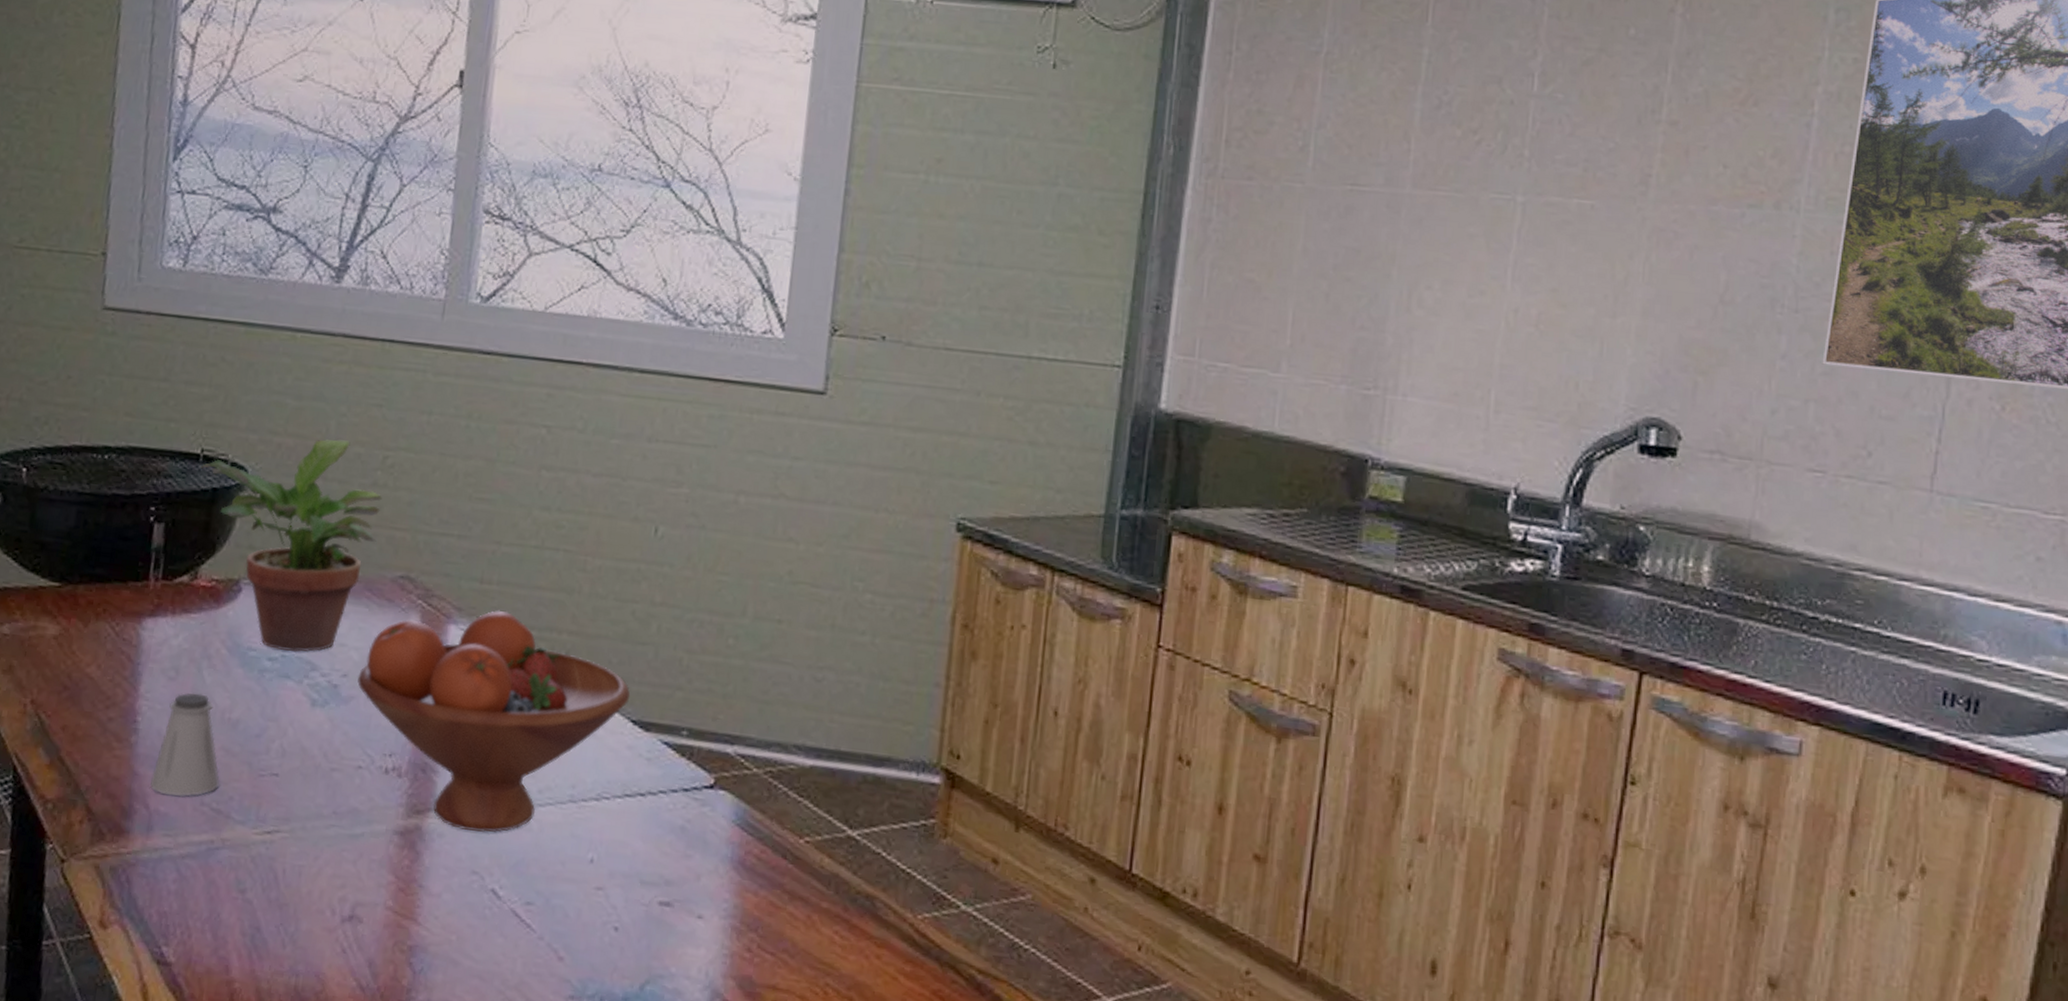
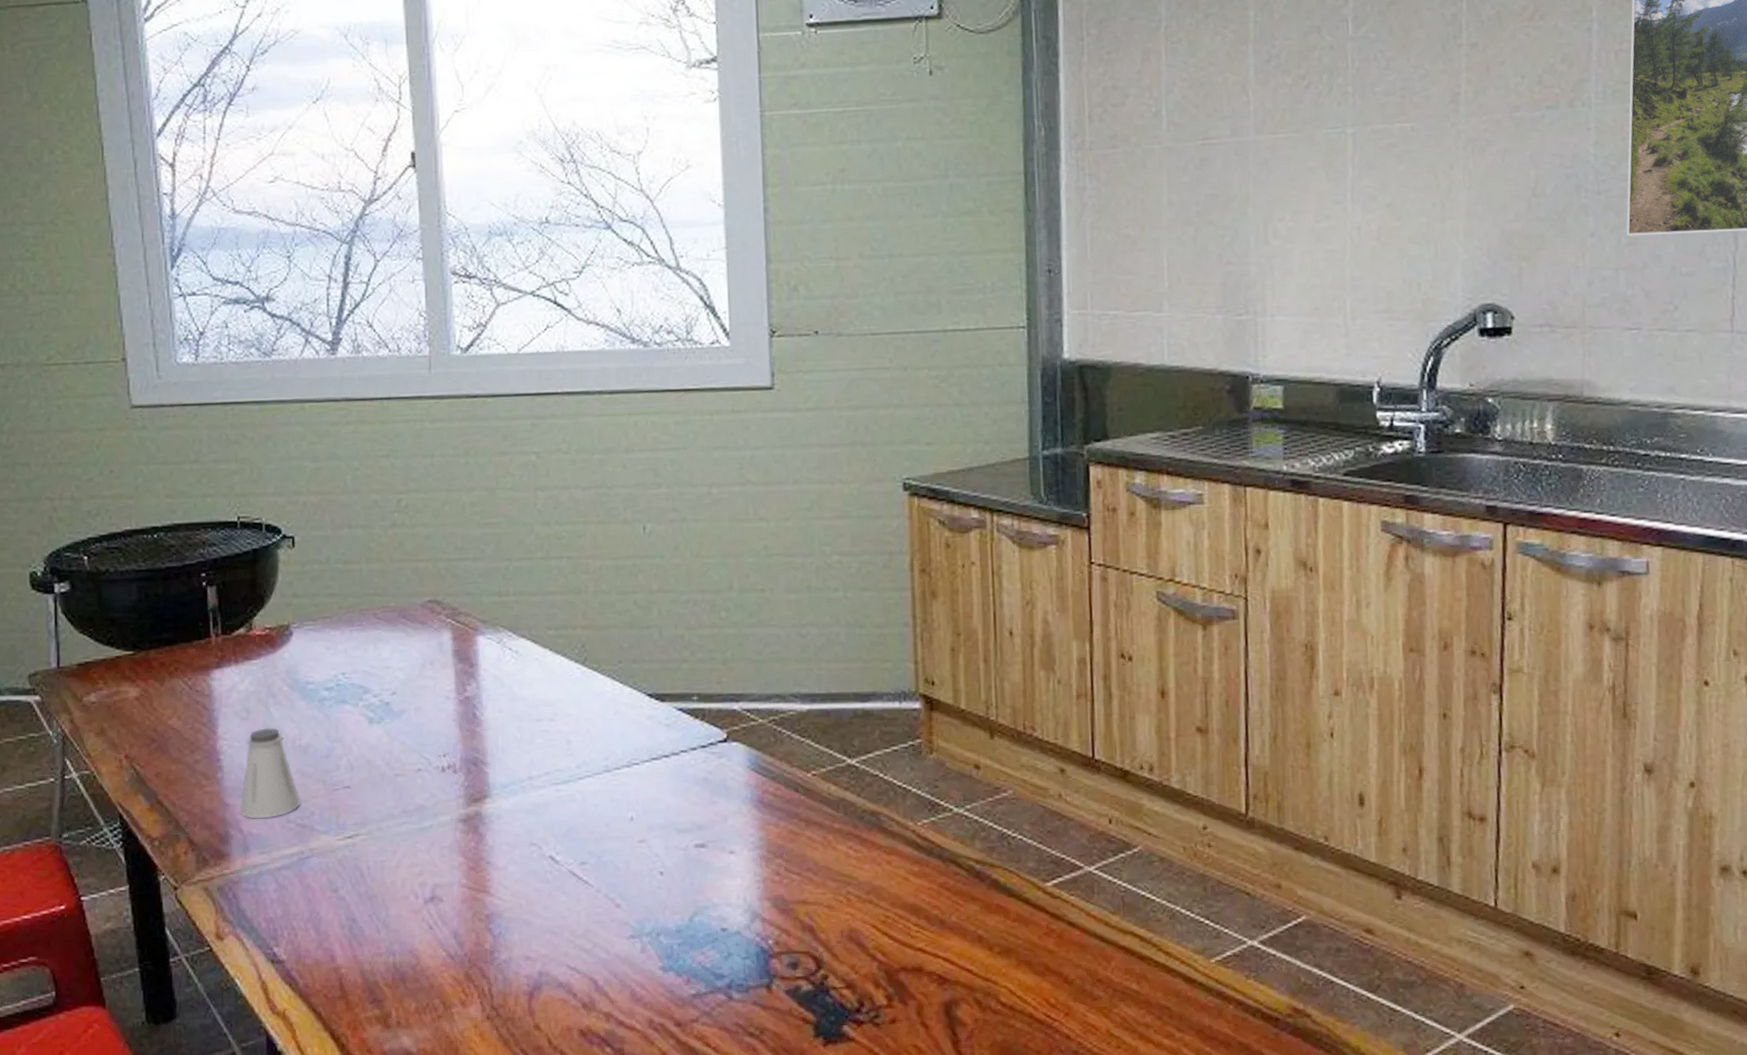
potted plant: present [200,439,382,653] -> none [239,491,403,680]
fruit bowl: present [357,610,631,832] -> none [405,617,644,809]

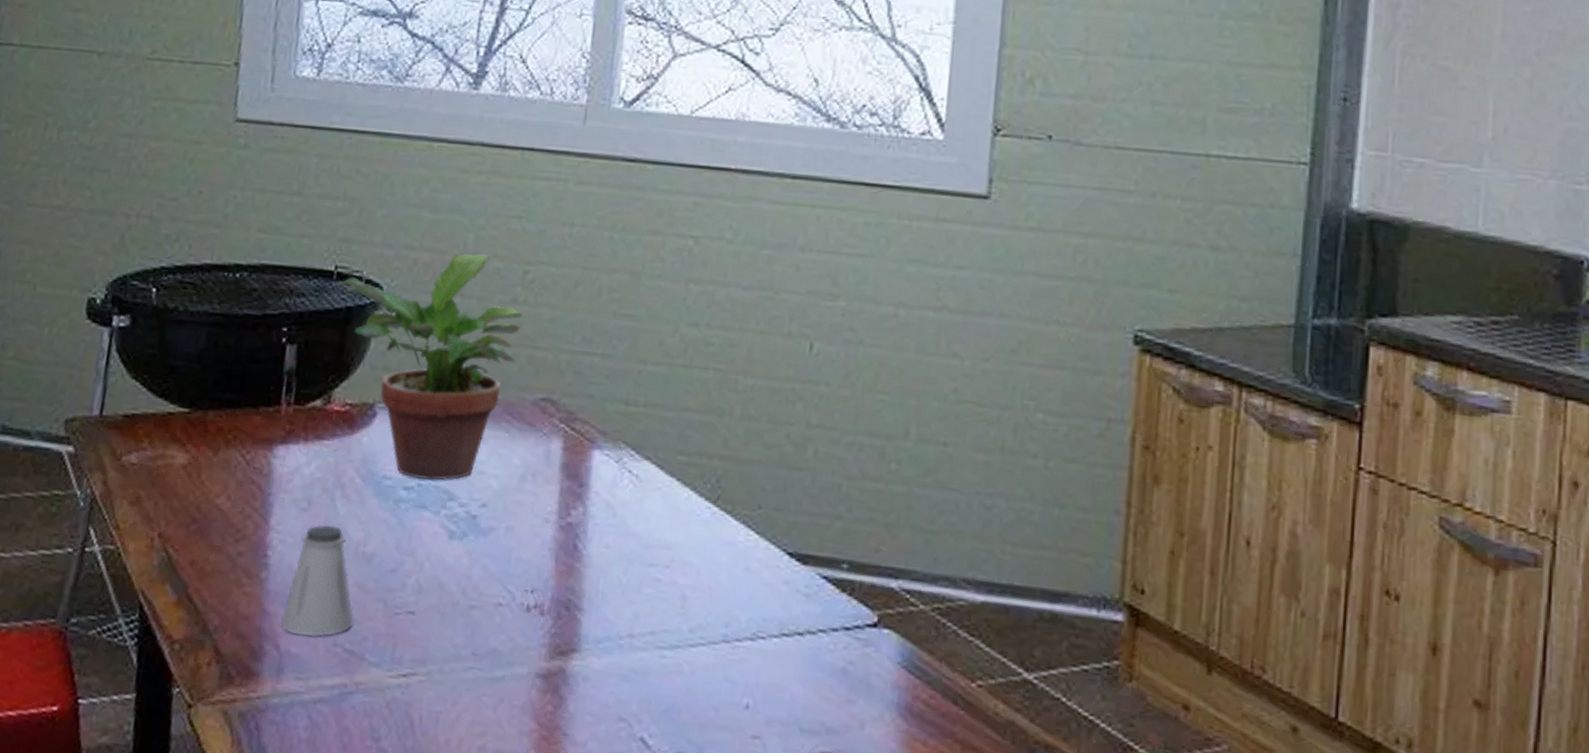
potted plant: none [239,491,403,680] -> present [334,253,523,481]

